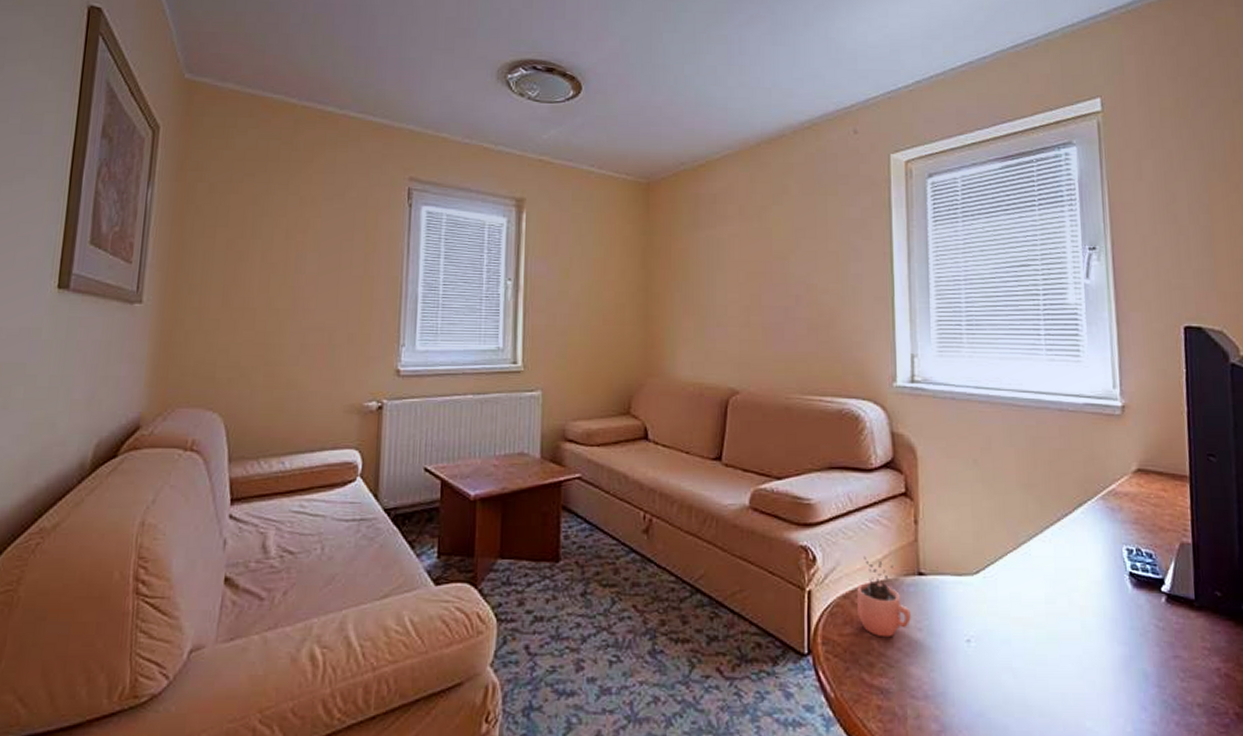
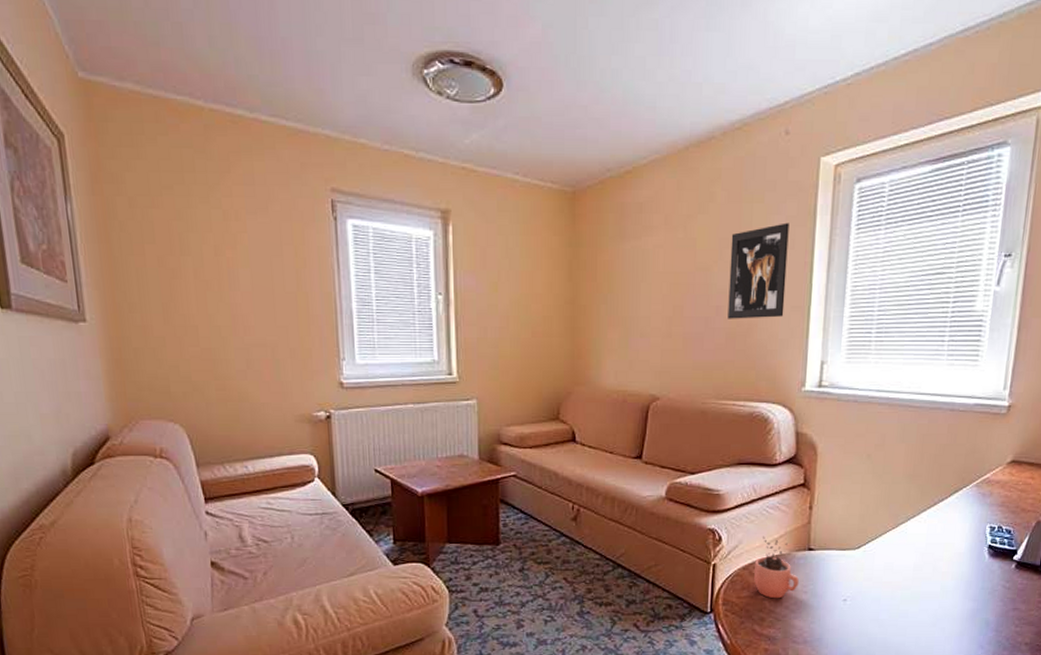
wall art: none [807,214,867,309] -> present [727,222,789,319]

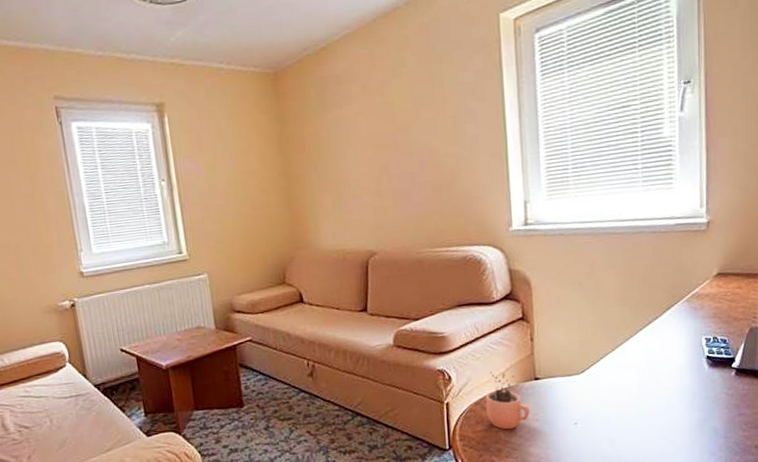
wall art: present [727,222,789,319] -> none [425,77,484,172]

